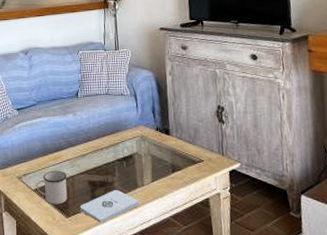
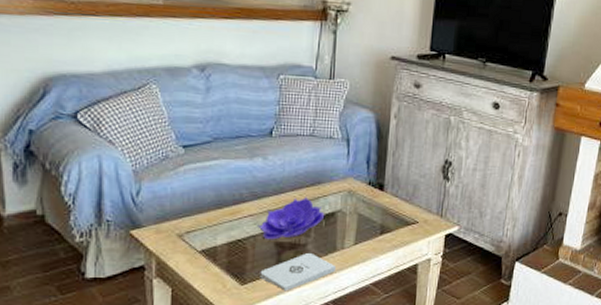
mug: present [36,170,68,205] -> none [203,228,247,270]
decorative bowl: none [74,142,124,179] -> present [258,196,324,240]

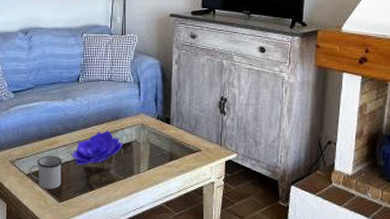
mug: none [203,228,247,270] -> present [29,155,62,190]
notepad: present [260,253,337,291] -> none [73,177,135,208]

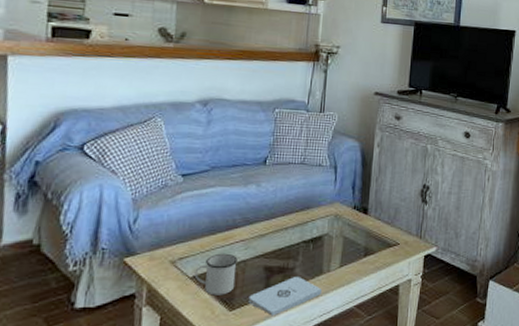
decorative bowl: present [70,129,122,166] -> none [248,221,312,264]
notepad: none [73,177,135,208] -> present [248,277,323,316]

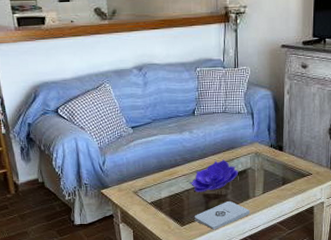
mug: present [194,253,238,296] -> none [152,185,183,216]
decorative bowl: none [248,221,312,264] -> present [190,159,238,193]

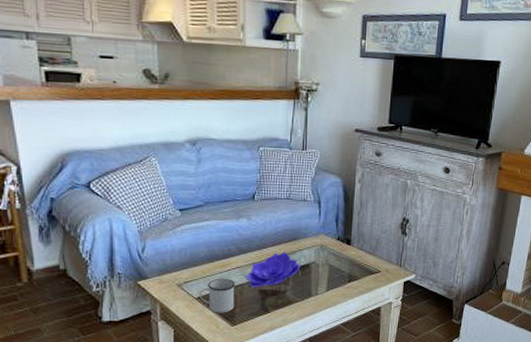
mug: none [152,185,183,216] -> present [199,278,235,313]
notepad: present [194,201,251,230] -> none [247,299,312,331]

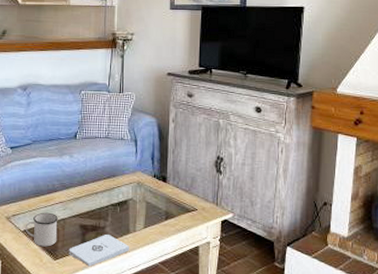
decorative bowl: present [244,250,300,288] -> none [66,187,118,223]
notepad: none [247,299,312,331] -> present [69,235,130,267]

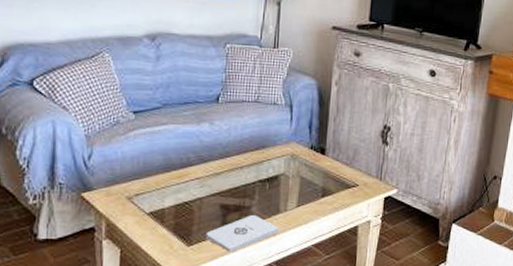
mug: present [25,212,58,247] -> none [151,190,193,231]

